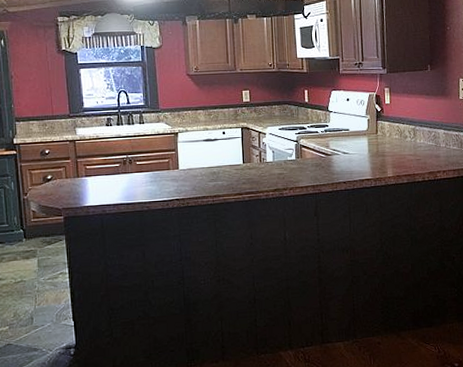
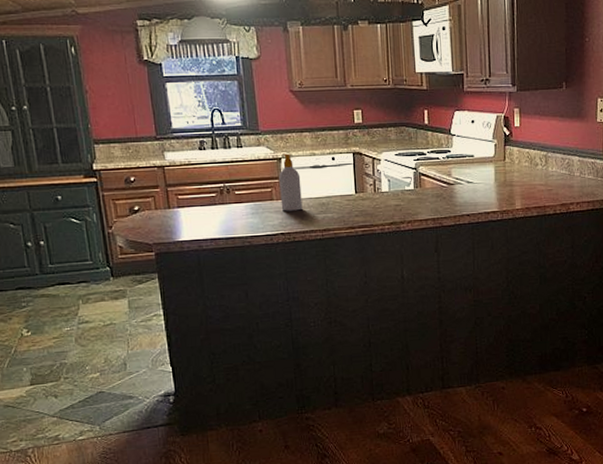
soap bottle: none [175,128,196,180] -> present [279,153,303,211]

